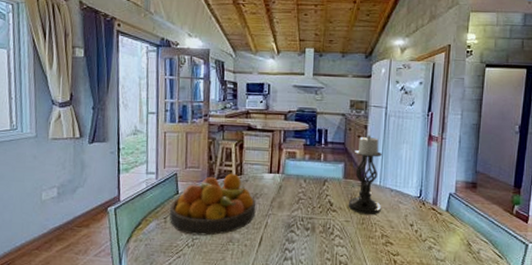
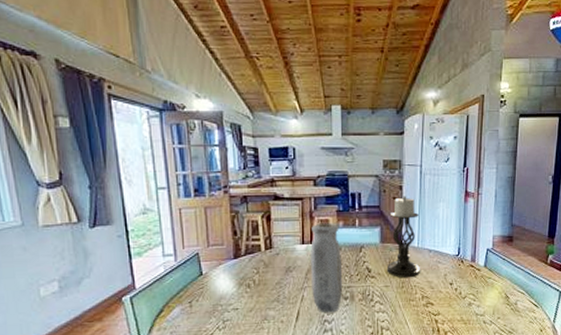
fruit bowl: present [169,173,256,236] -> none [194,247,290,317]
vase: none [275,156,306,242] -> present [311,224,343,313]

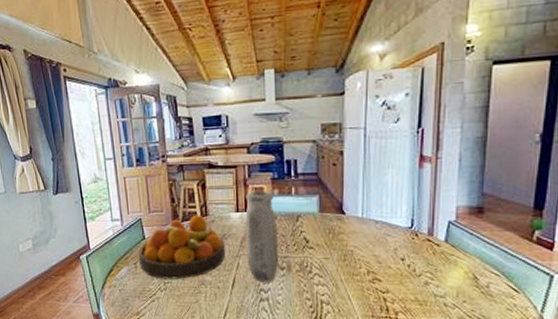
fruit bowl: none [194,247,290,317] -> present [138,215,226,279]
candle holder: present [386,196,420,278] -> none [326,161,365,251]

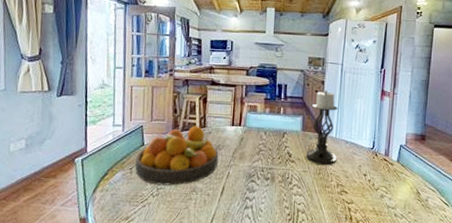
vase: present [245,192,279,282] -> none [237,109,266,191]
candle holder: none [326,161,365,251] -> present [305,90,338,166]

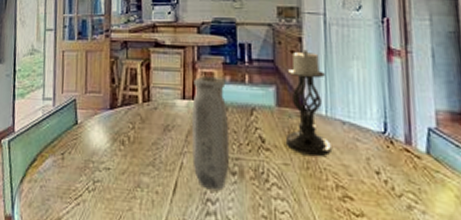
fruit bowl: present [135,126,219,186] -> none [67,99,168,178]
vase: none [237,109,266,191] -> present [192,77,230,191]

